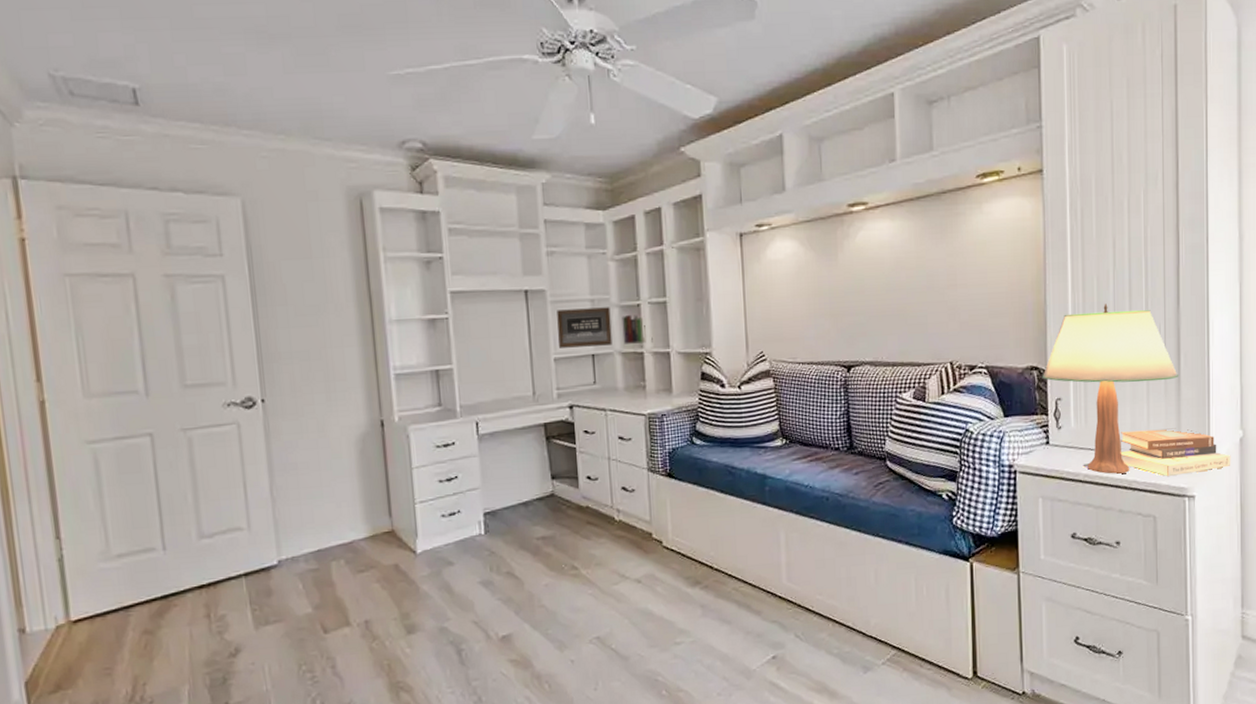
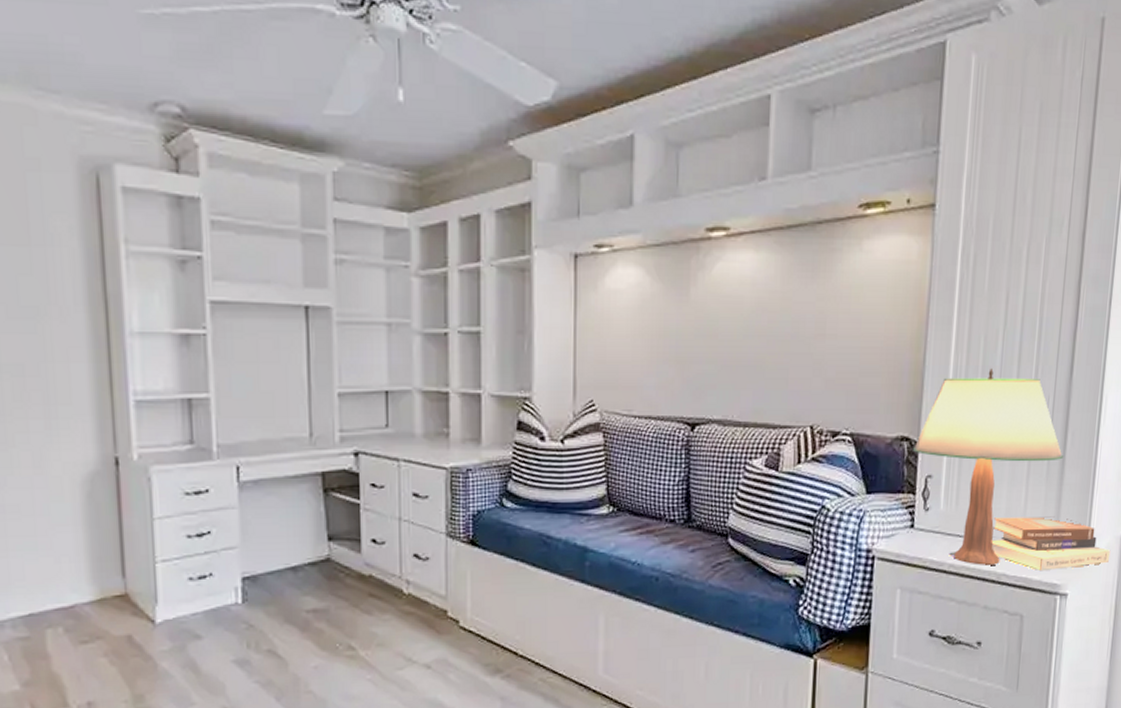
picture frame: present [557,307,613,348] -> none [344,333,411,381]
books: present [622,315,653,344] -> none [424,346,461,381]

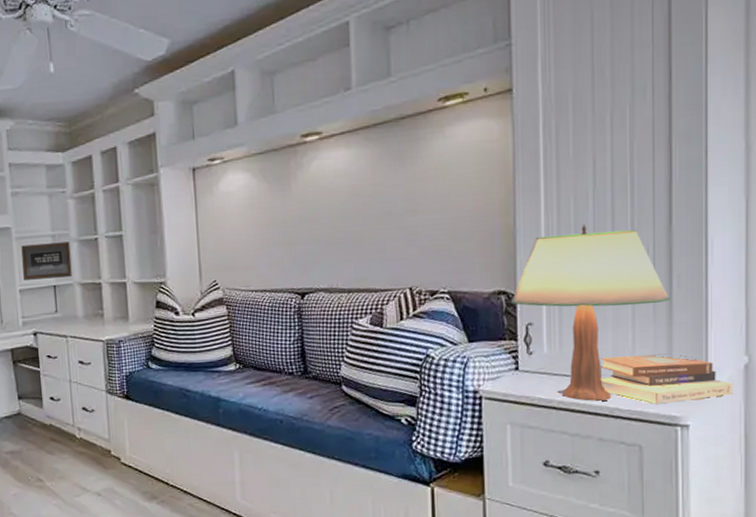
picture frame: none [344,333,411,381] -> present [21,241,72,280]

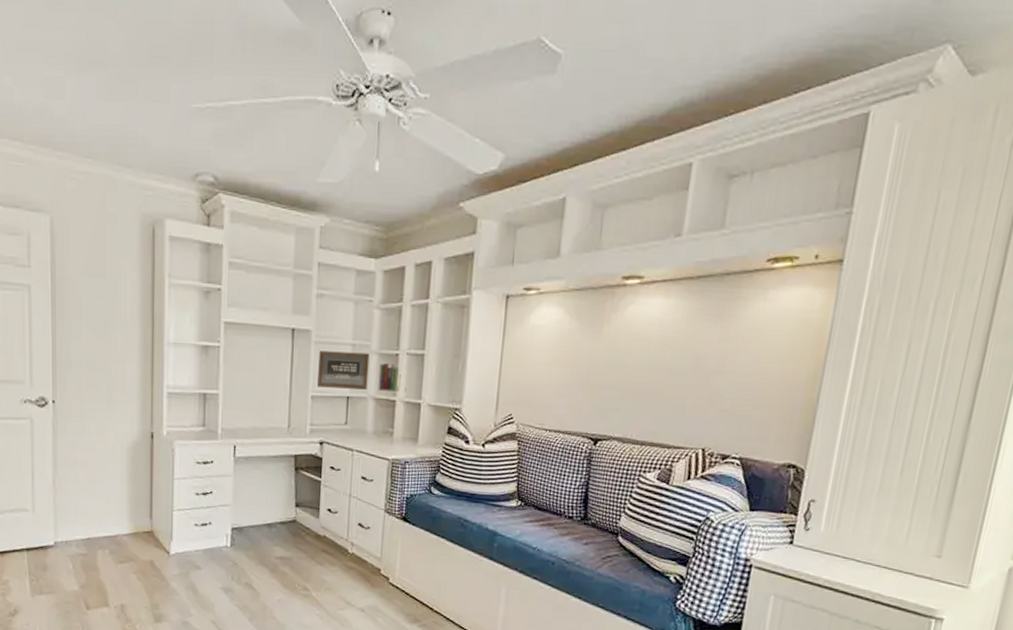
books: none [81,248,110,276] -> present [378,363,406,392]
table lamp: present [510,225,671,401] -> none [798,409,954,585]
books: present [601,353,734,405] -> none [869,543,995,596]

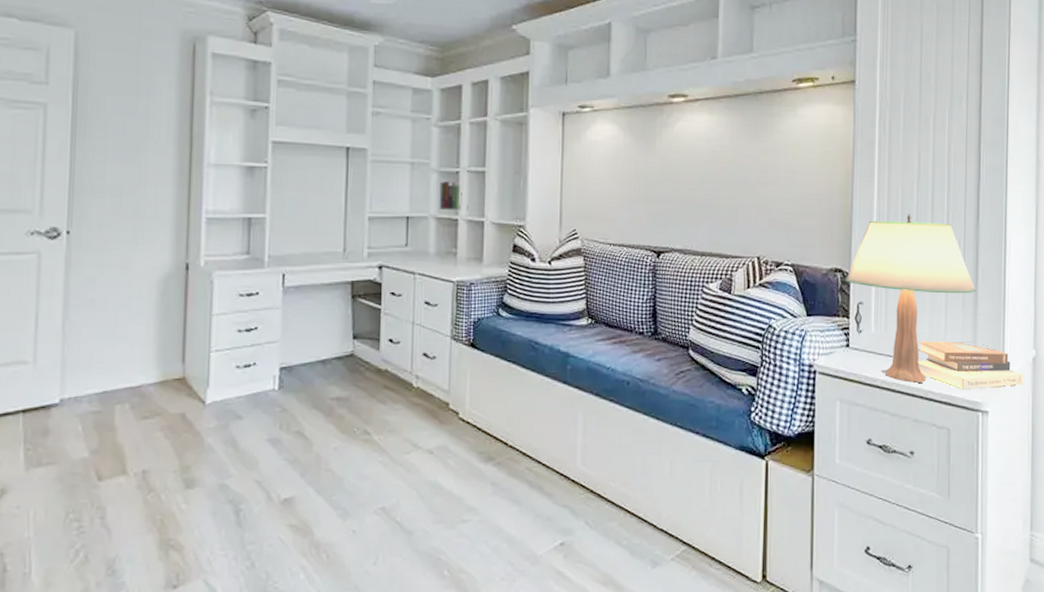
picture frame: present [317,350,370,390] -> none [375,169,429,209]
table lamp: none [798,409,954,585] -> present [845,214,977,383]
books: none [869,543,995,596] -> present [918,341,1024,390]

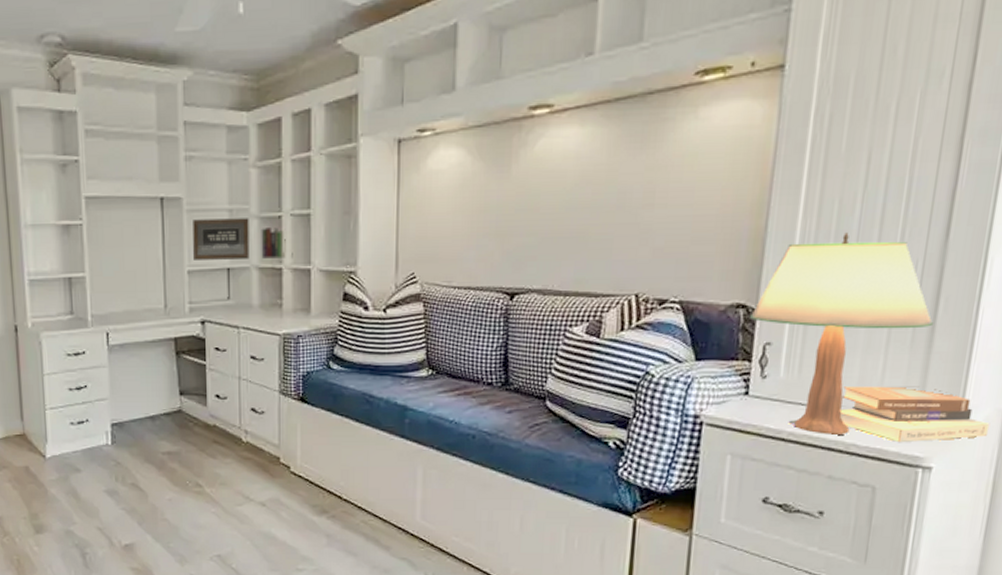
picture frame: none [375,169,429,209] -> present [193,218,250,260]

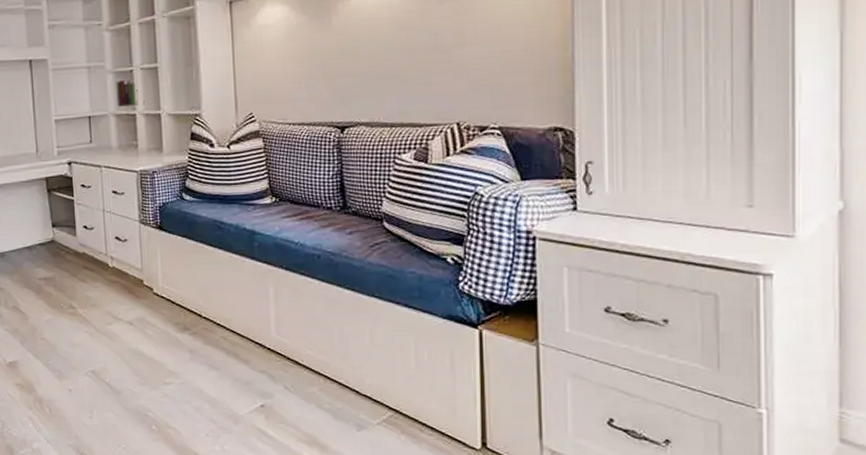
picture frame: present [193,218,250,260] -> none [57,73,107,111]
table lamp: present [749,232,934,434] -> none [568,59,752,245]
books: present [840,386,990,443] -> none [671,196,826,252]

